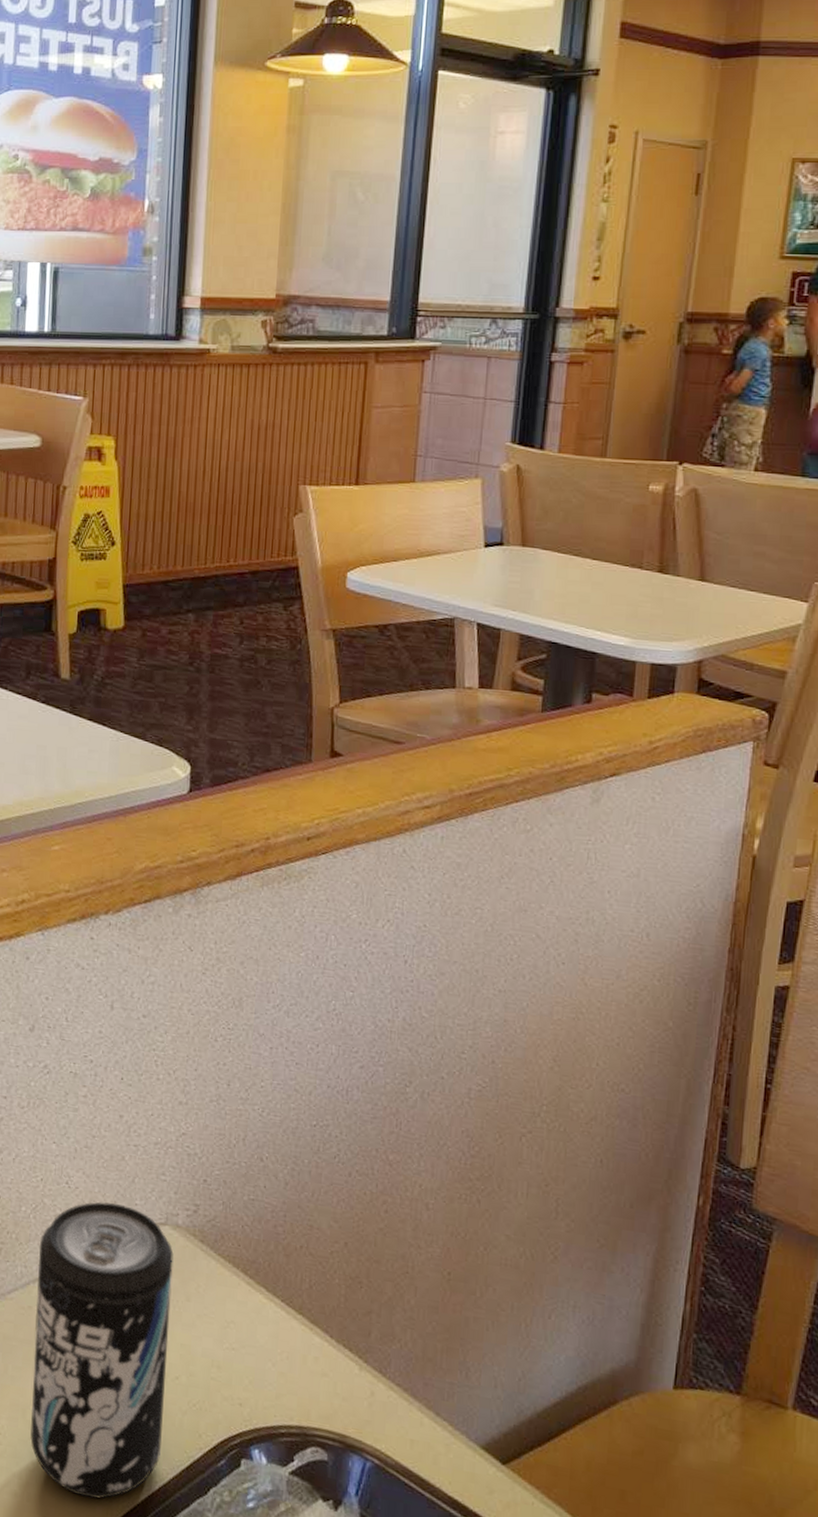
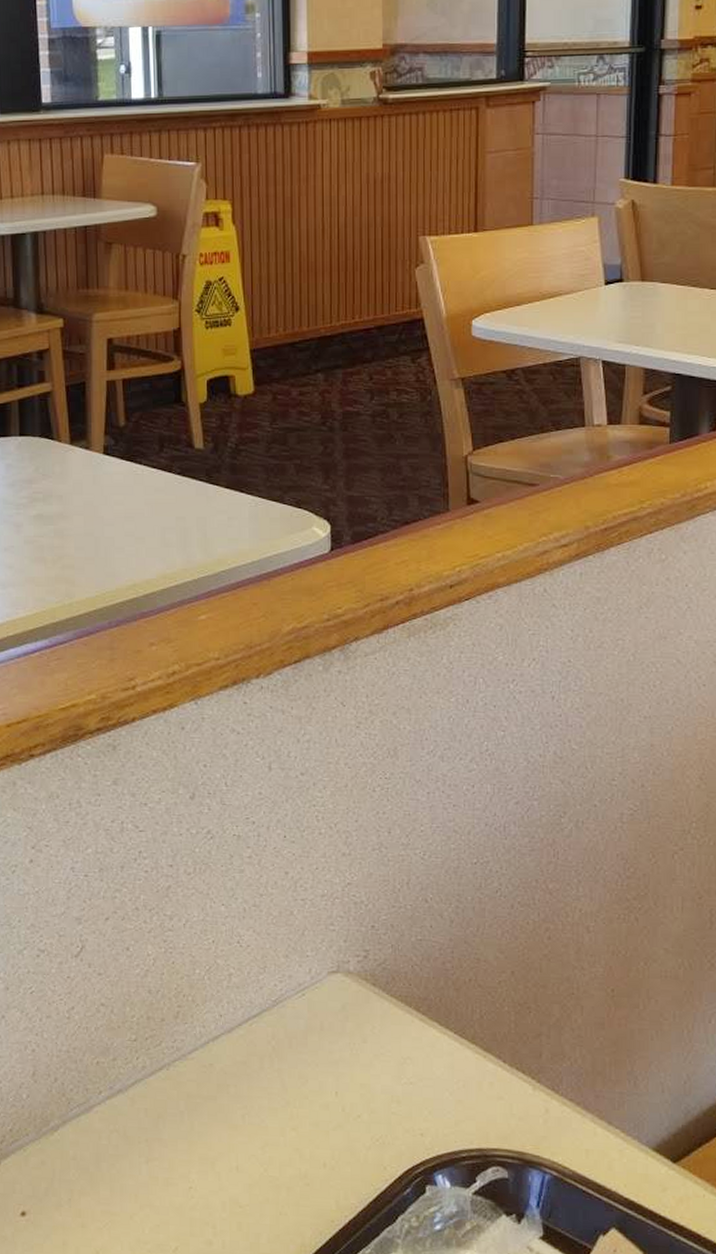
beverage can: present [30,1202,174,1500] -> none [216,957,348,1239]

